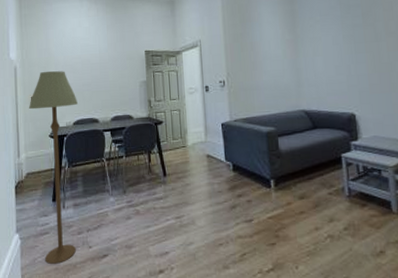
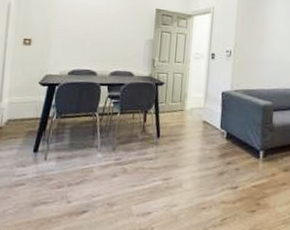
floor lamp: present [28,71,78,264] -> none [17,13,76,217]

